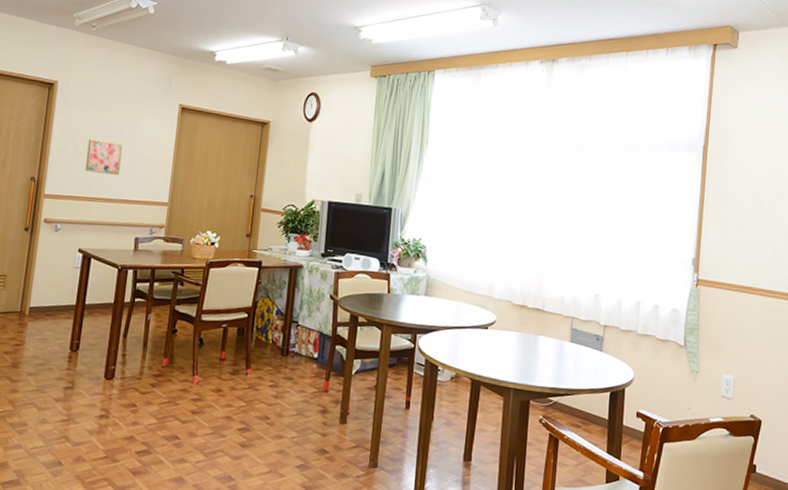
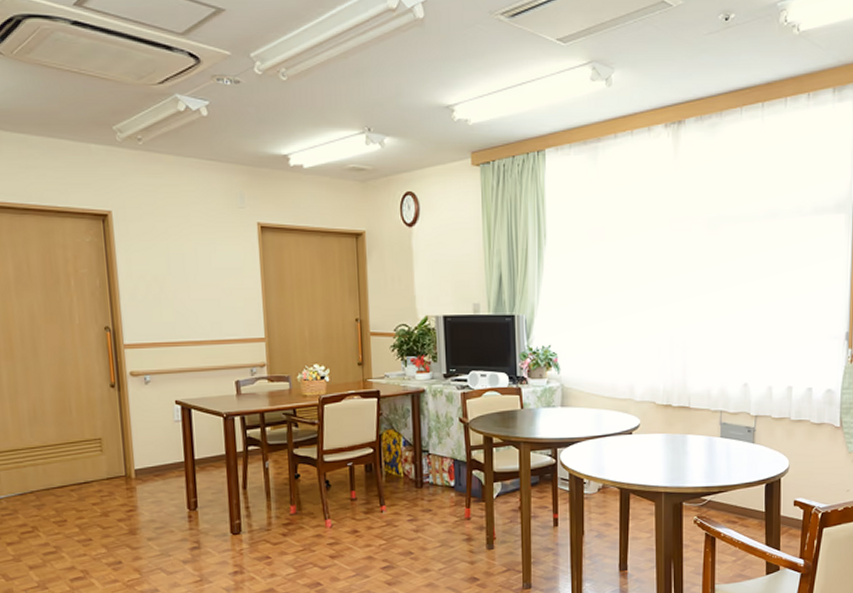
wall art: present [85,139,122,175] -> none [161,275,205,314]

